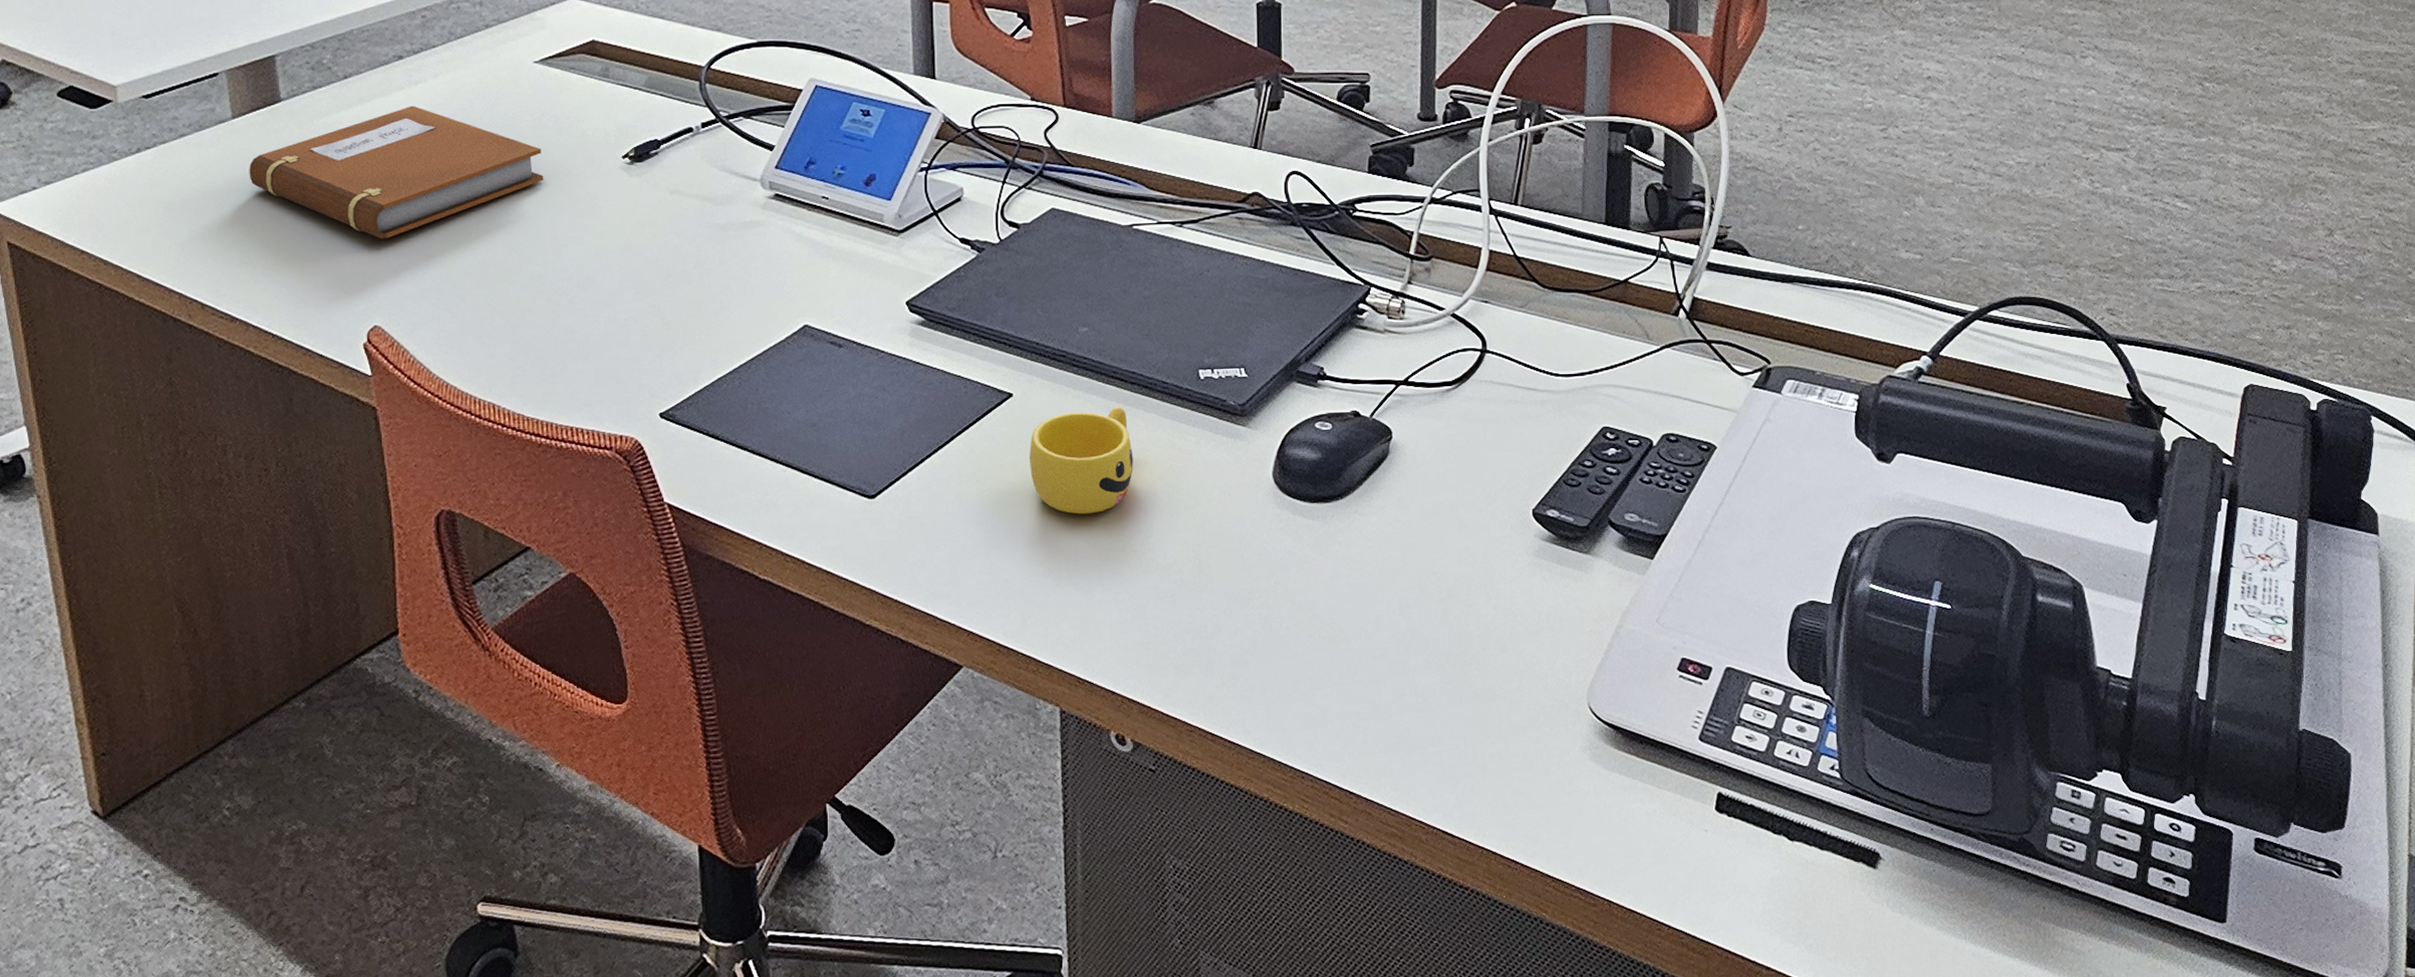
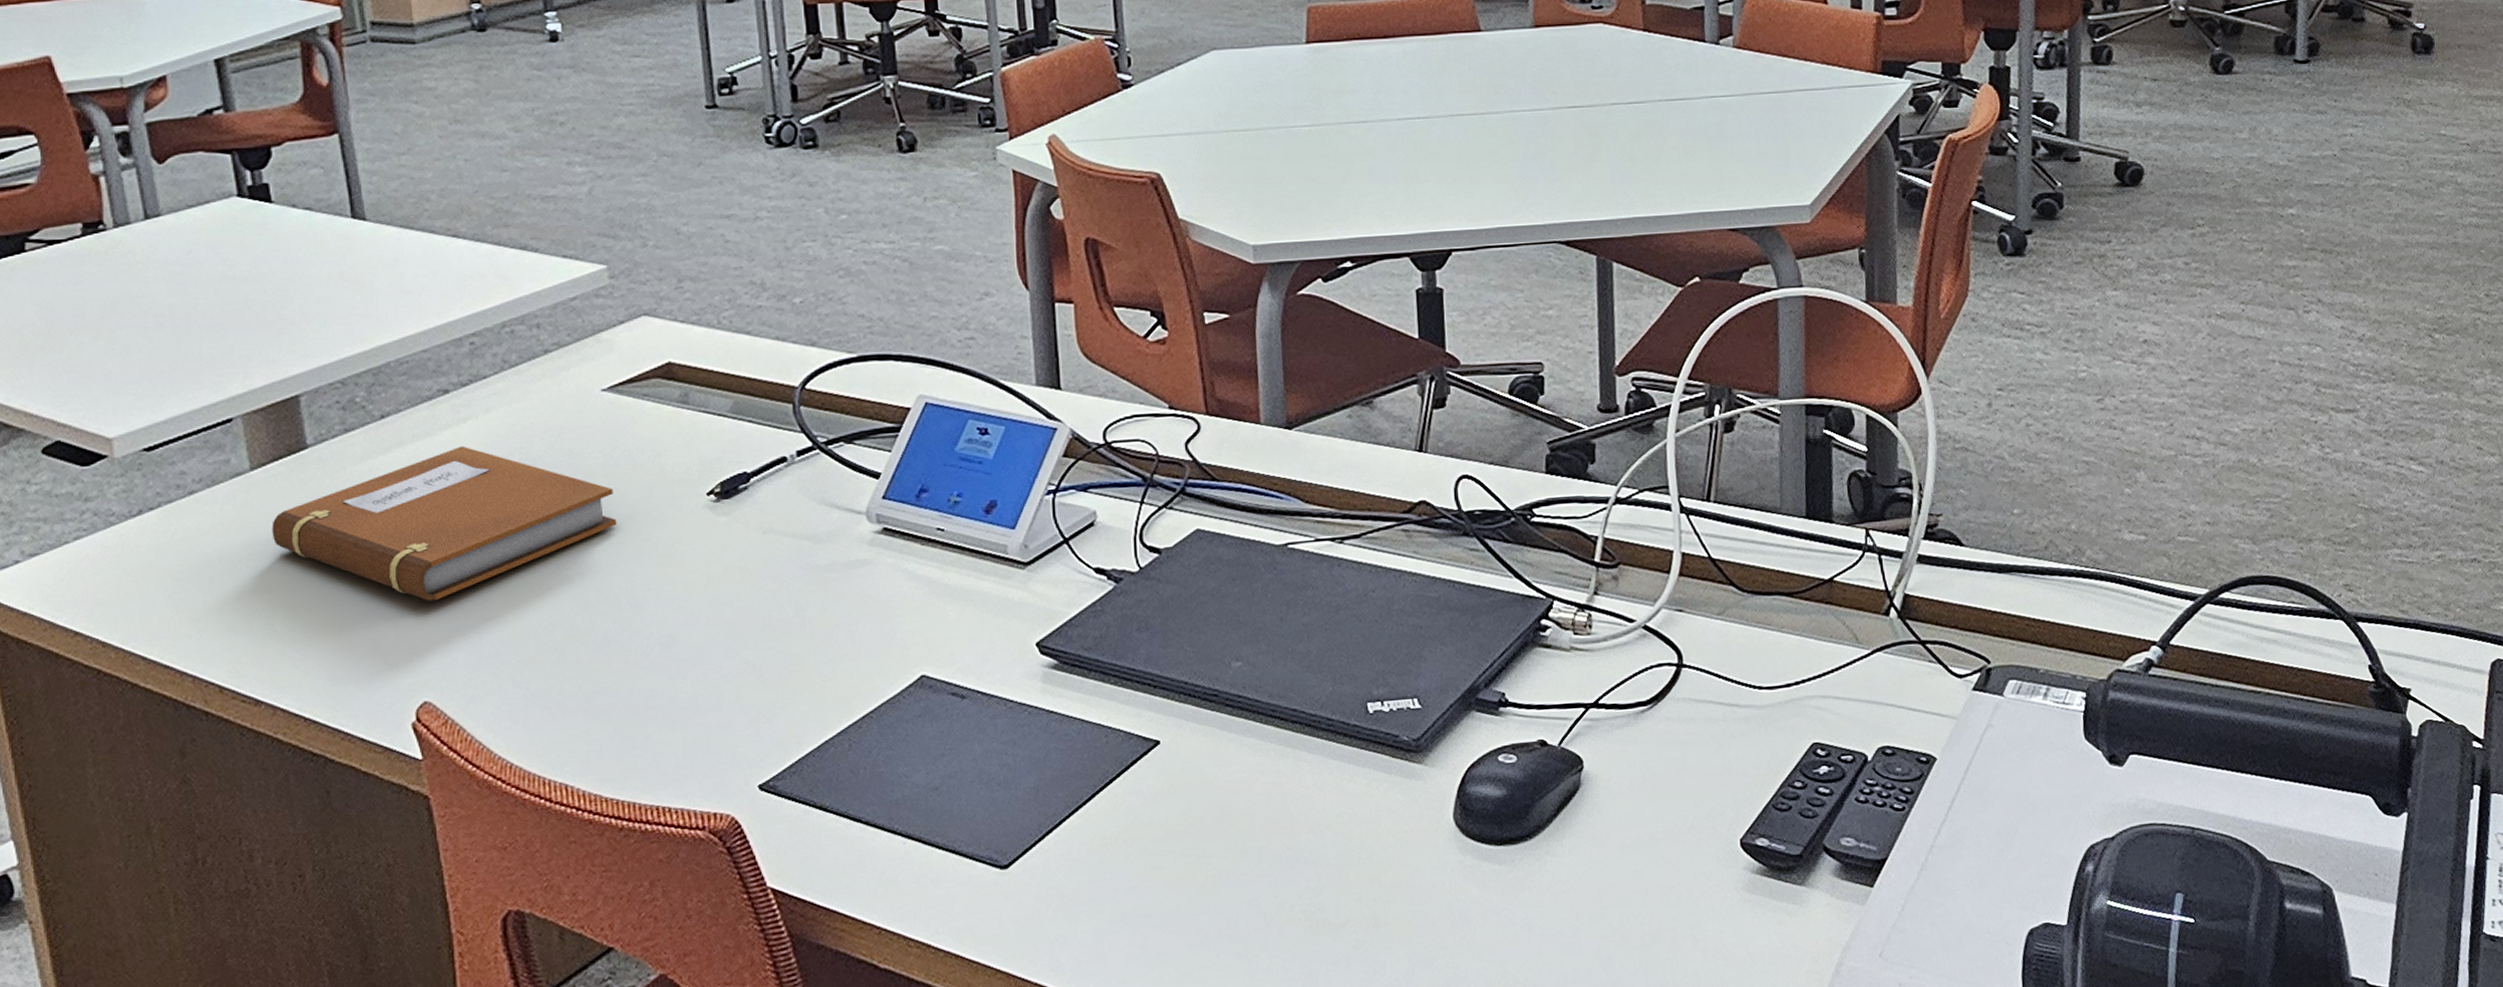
cup: present [1029,406,1134,515] -> none [1180,748,1298,874]

